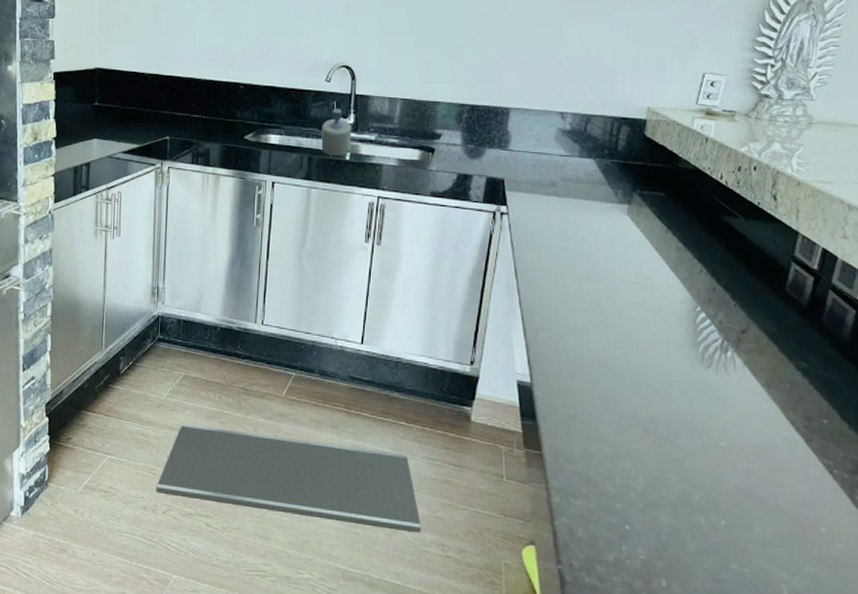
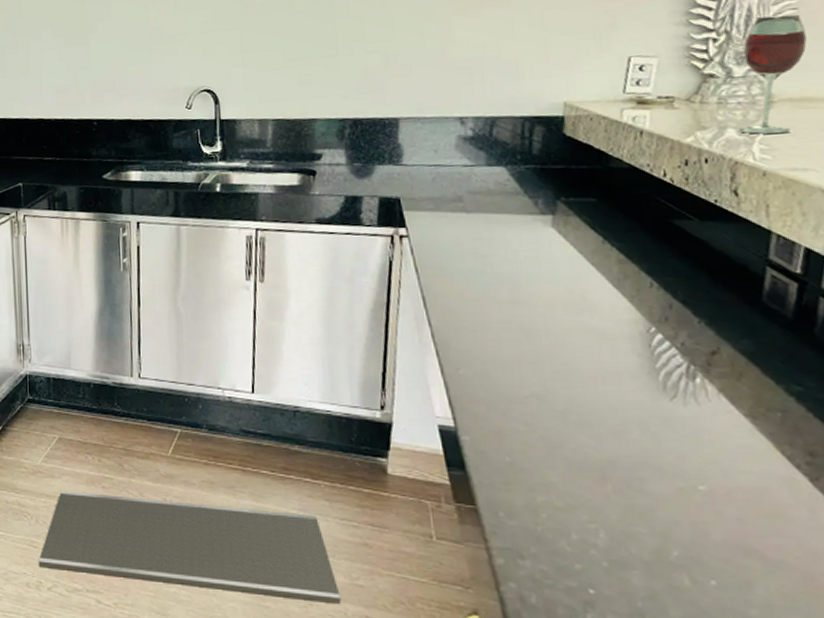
soap dispenser: present [321,109,351,157] -> none [186,137,221,190]
wineglass: none [783,50,843,151] -> present [739,14,807,135]

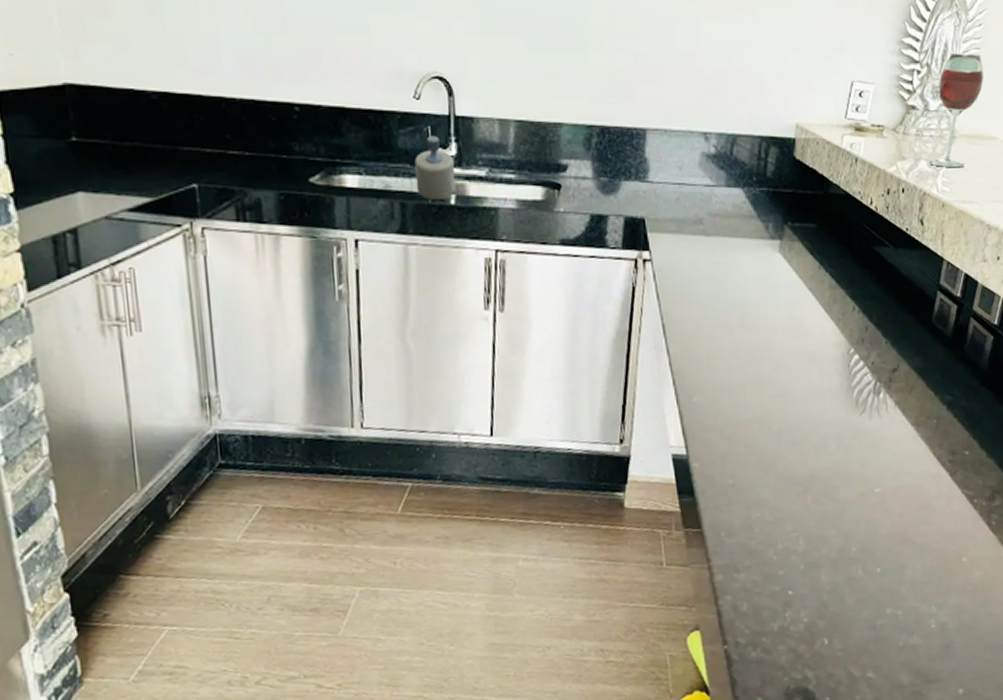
door mat: present [38,491,341,605] -> none [241,558,578,661]
soap dispenser: none [186,137,221,190] -> present [414,136,456,201]

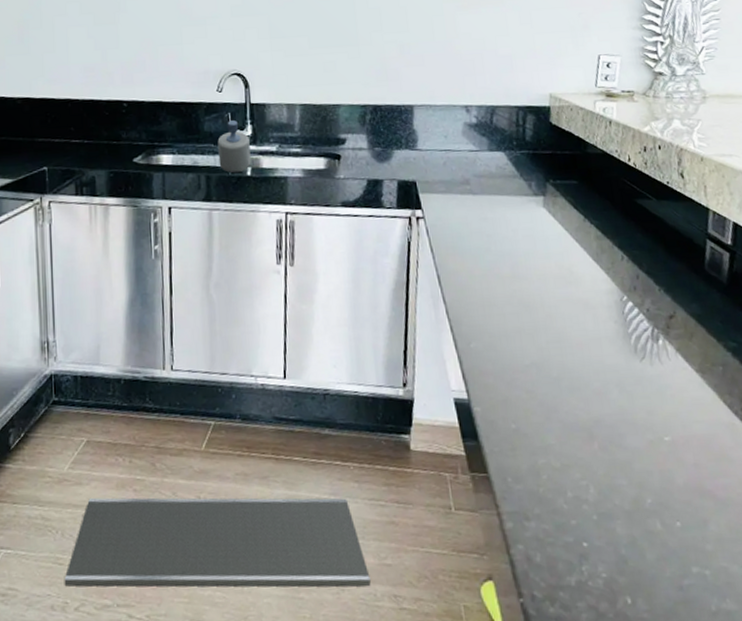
door mat: none [241,558,578,661] -> present [64,497,371,587]
wineglass: present [929,54,983,168] -> none [682,24,728,125]

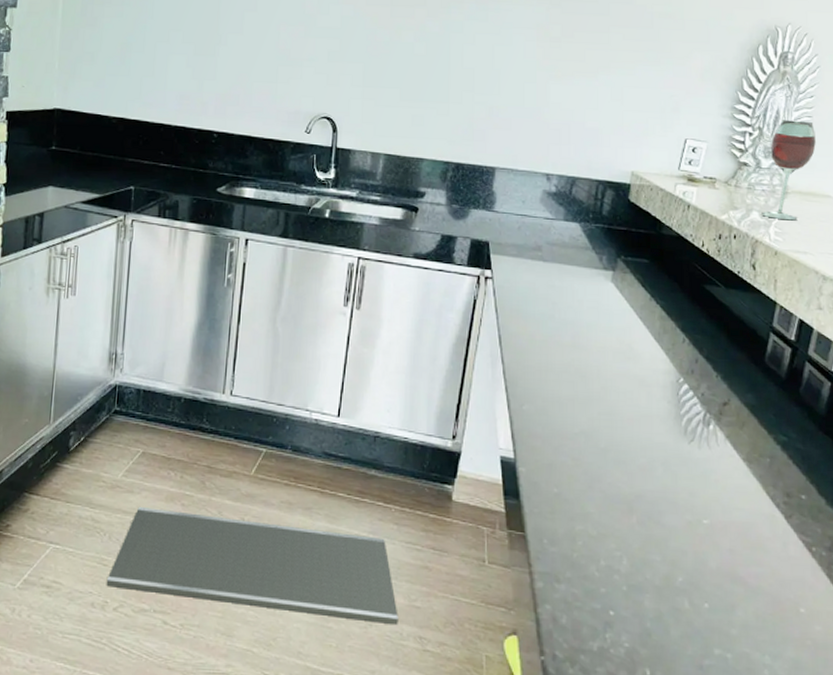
soap dispenser: present [217,120,251,174] -> none [299,162,332,214]
wineglass: none [682,24,728,125] -> present [761,120,816,221]

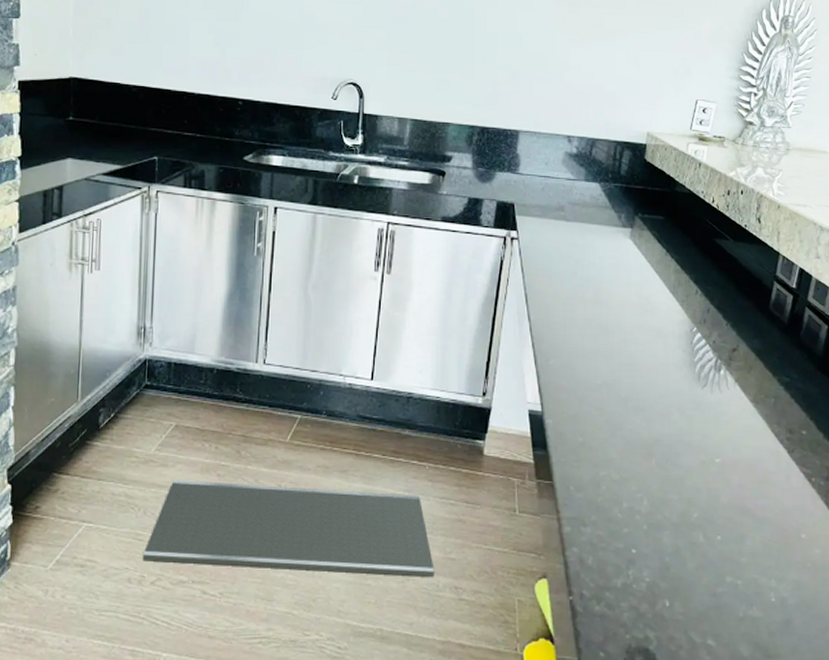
wineglass: present [761,120,816,221] -> none [766,81,814,176]

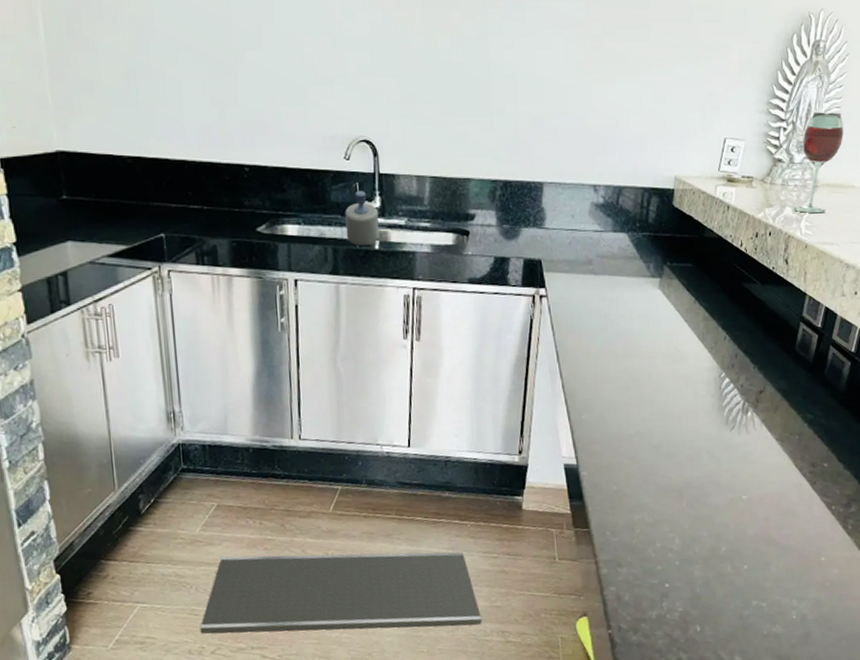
soap dispenser: none [327,128,359,180] -> present [345,191,379,247]
wineglass: none [766,81,814,176] -> present [794,112,843,214]

